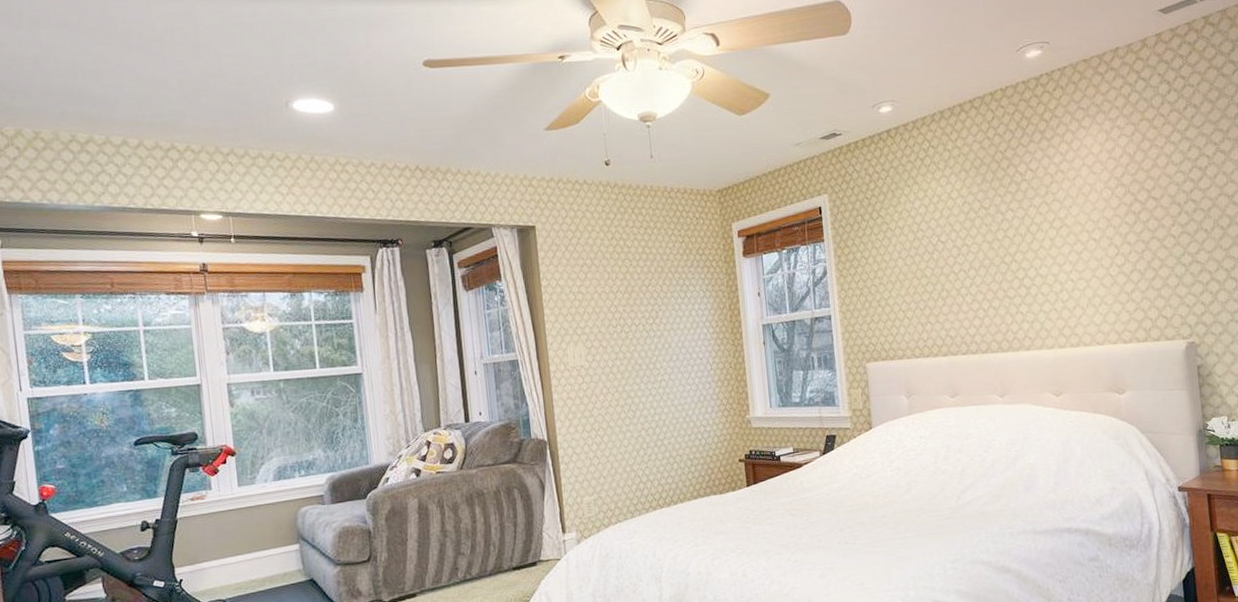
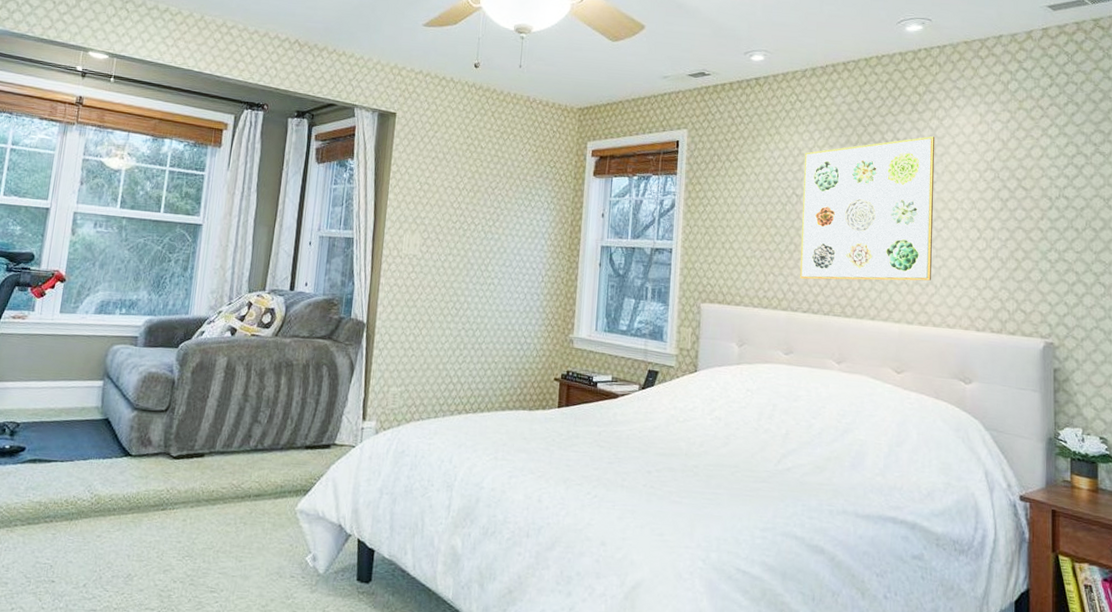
wall art: none [944,161,1077,323] -> present [800,136,935,281]

